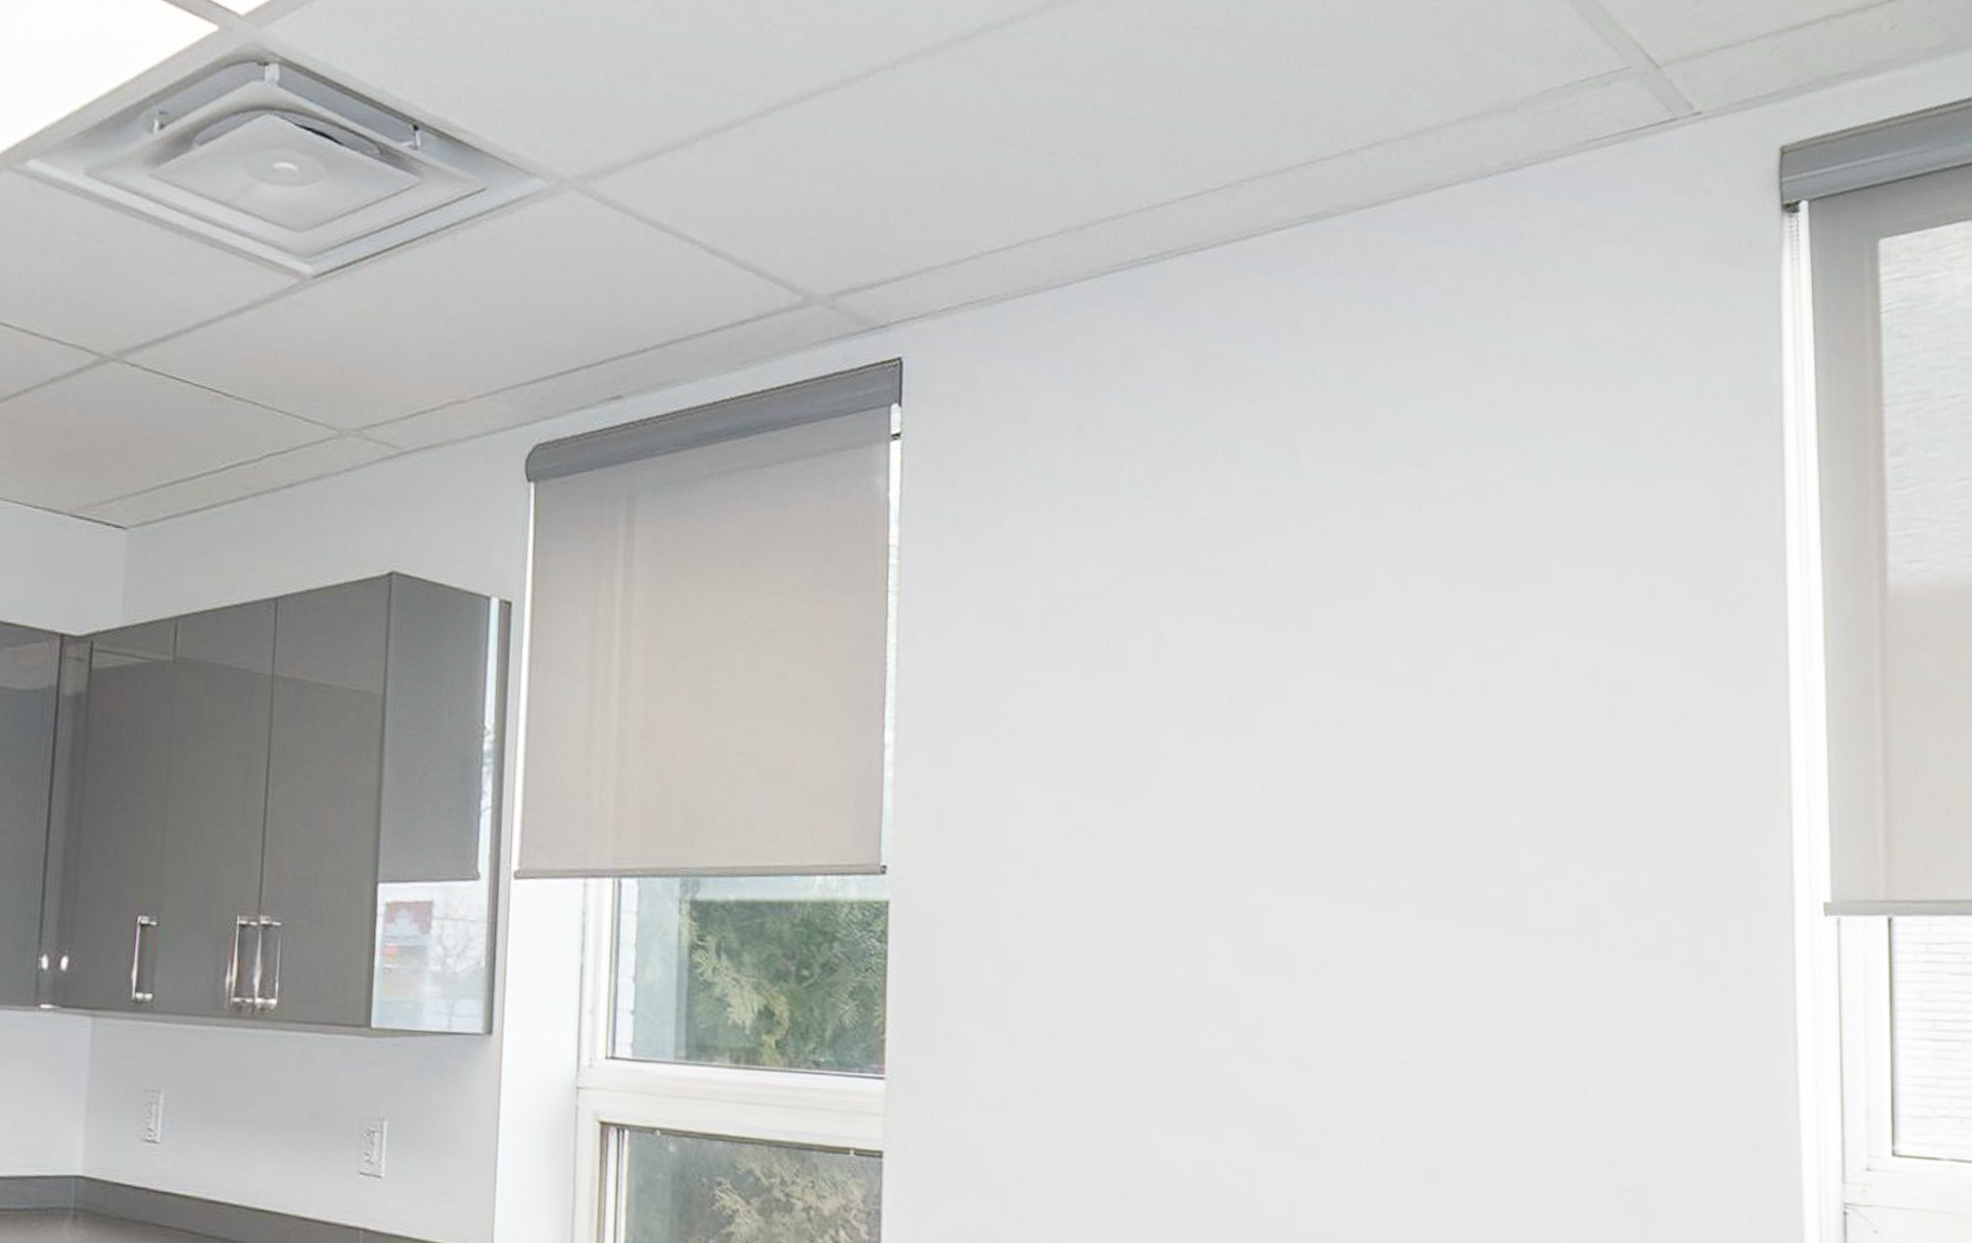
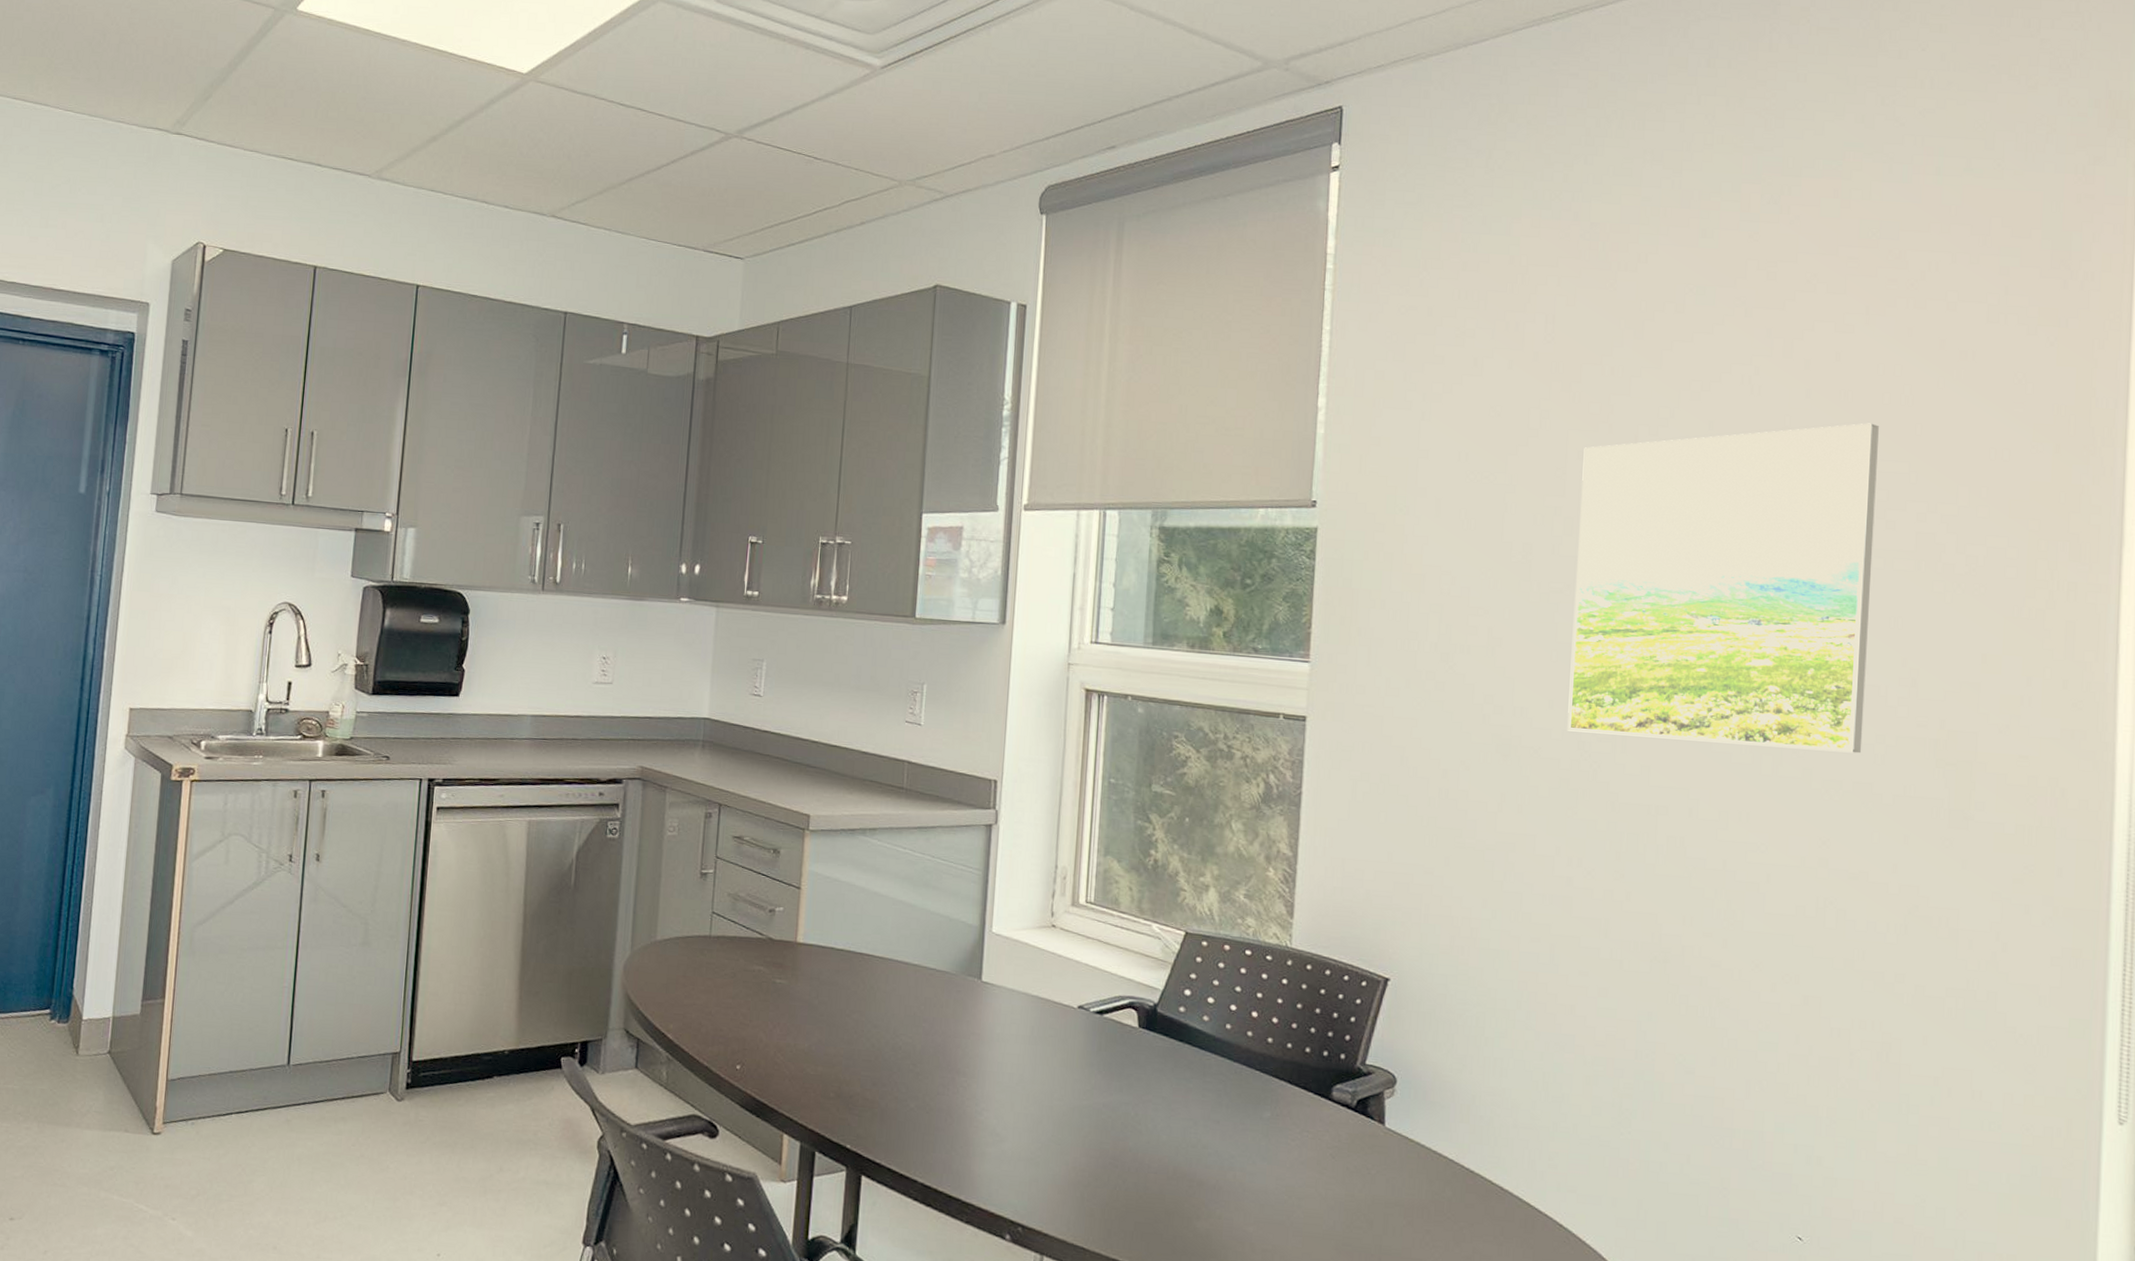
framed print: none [1198,770,1532,1180] -> present [1567,423,1879,754]

